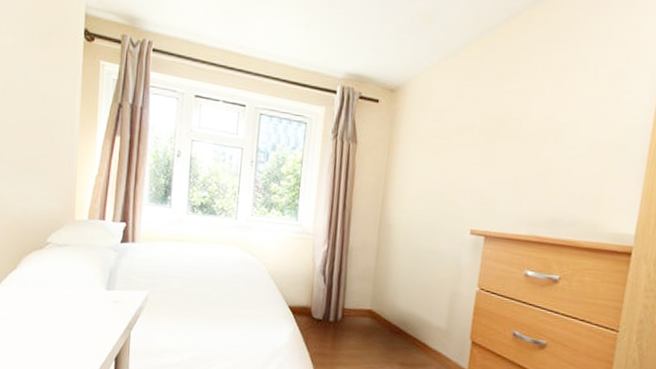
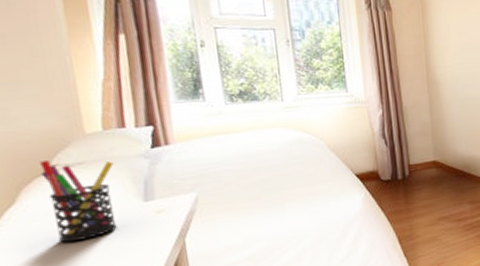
pen holder: none [38,236,90,313] -> present [39,159,117,243]

